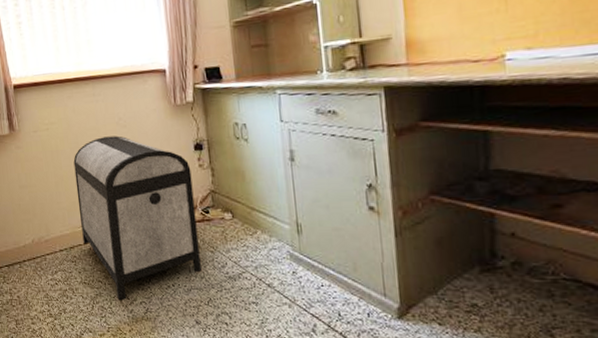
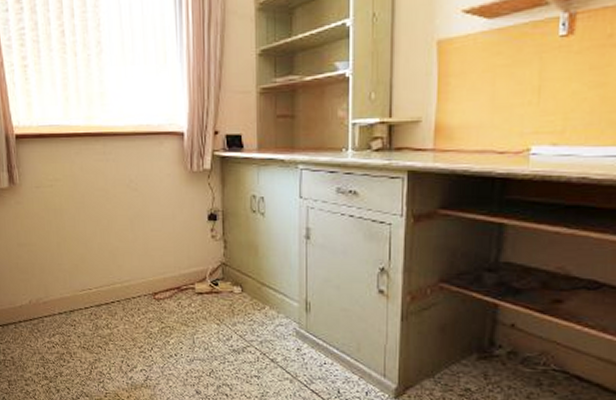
storage chest: present [73,135,202,301] -> none [78,199,206,367]

